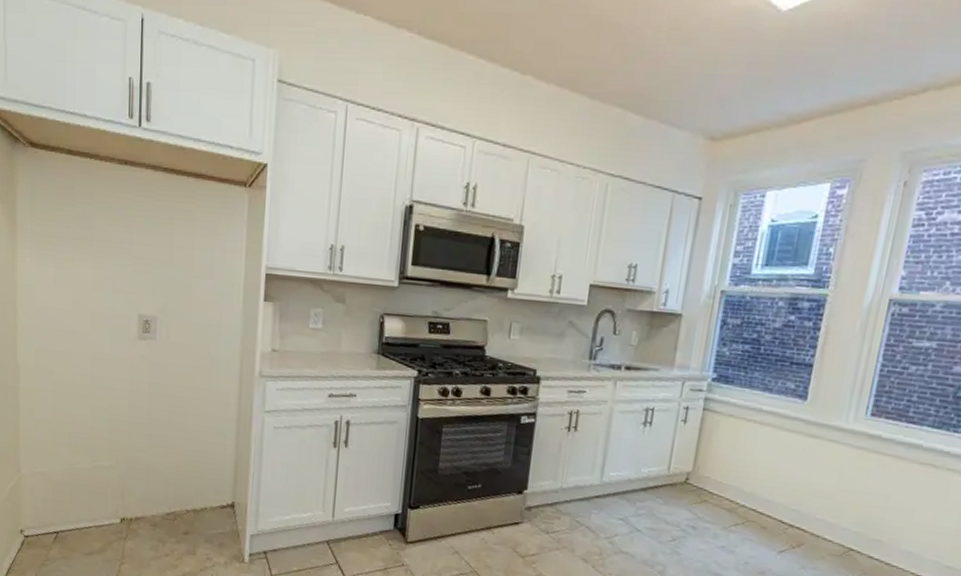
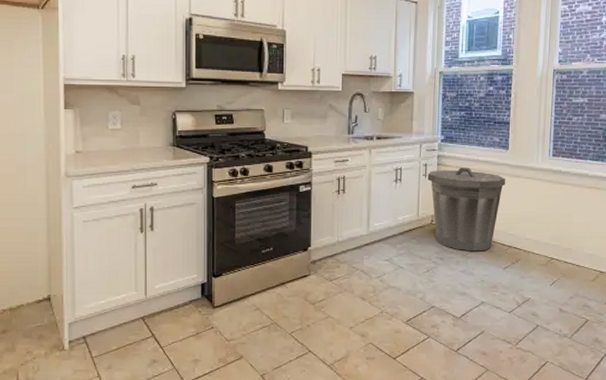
trash can: none [687,416,798,526] -> present [427,168,506,252]

